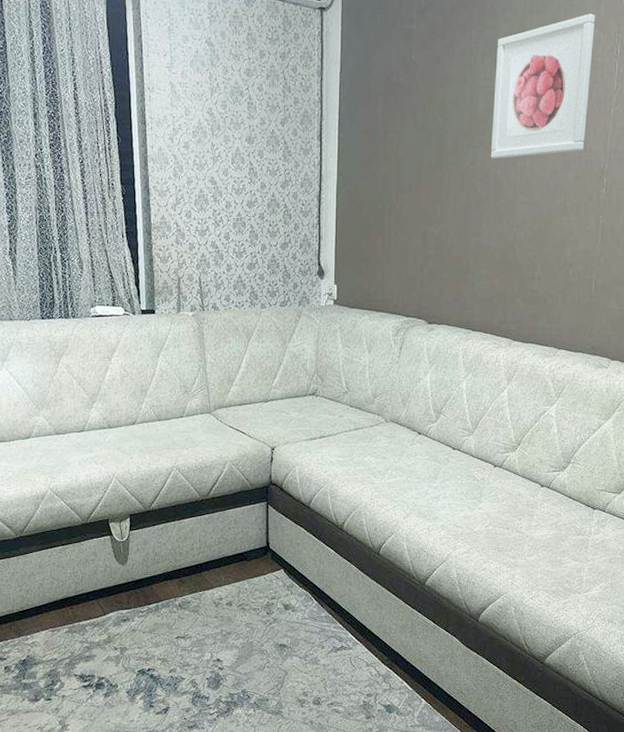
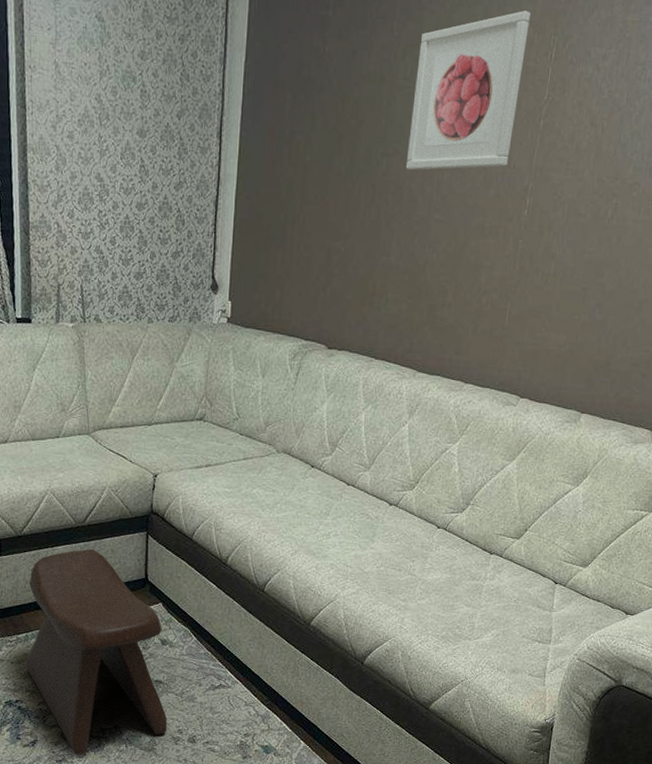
stool: none [157,520,293,720] -> present [26,548,168,754]

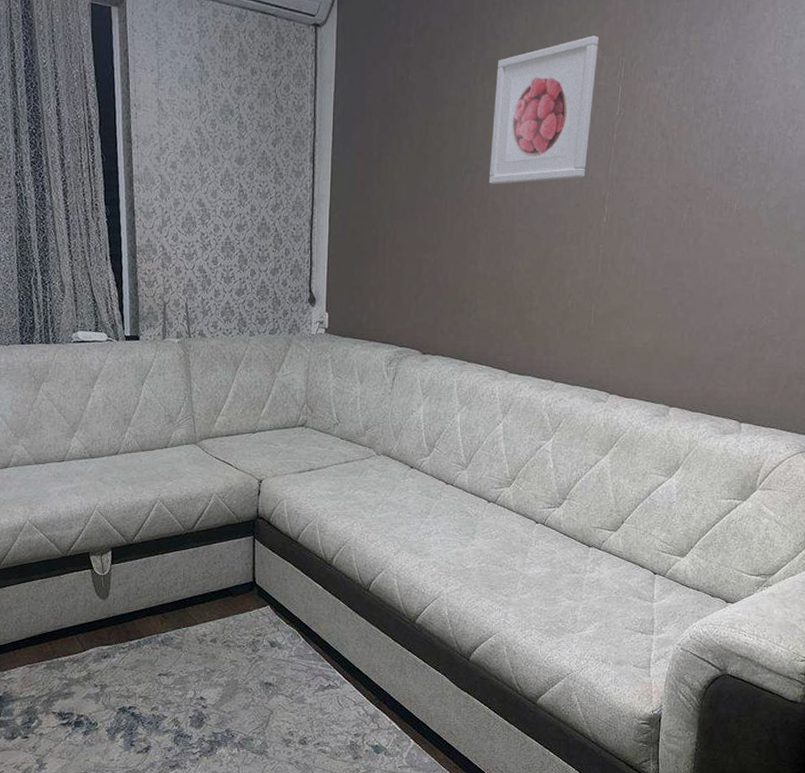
stool: present [26,548,168,754] -> none [139,554,278,759]

